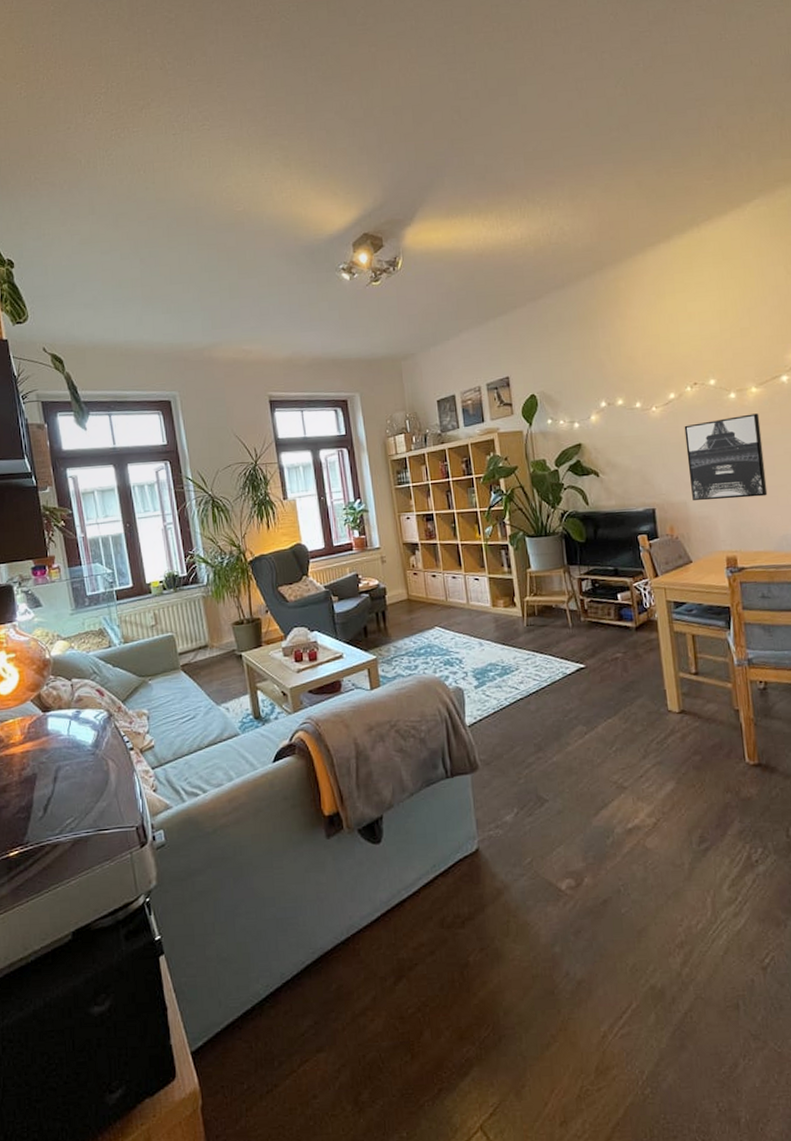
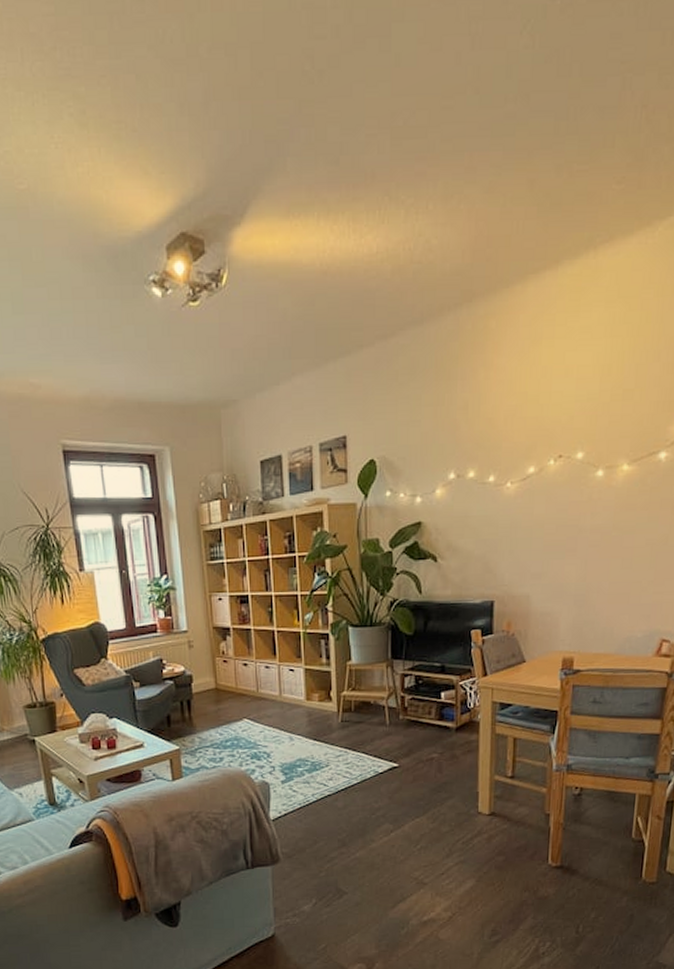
wall art: present [684,413,768,501] -> none [536,496,626,595]

